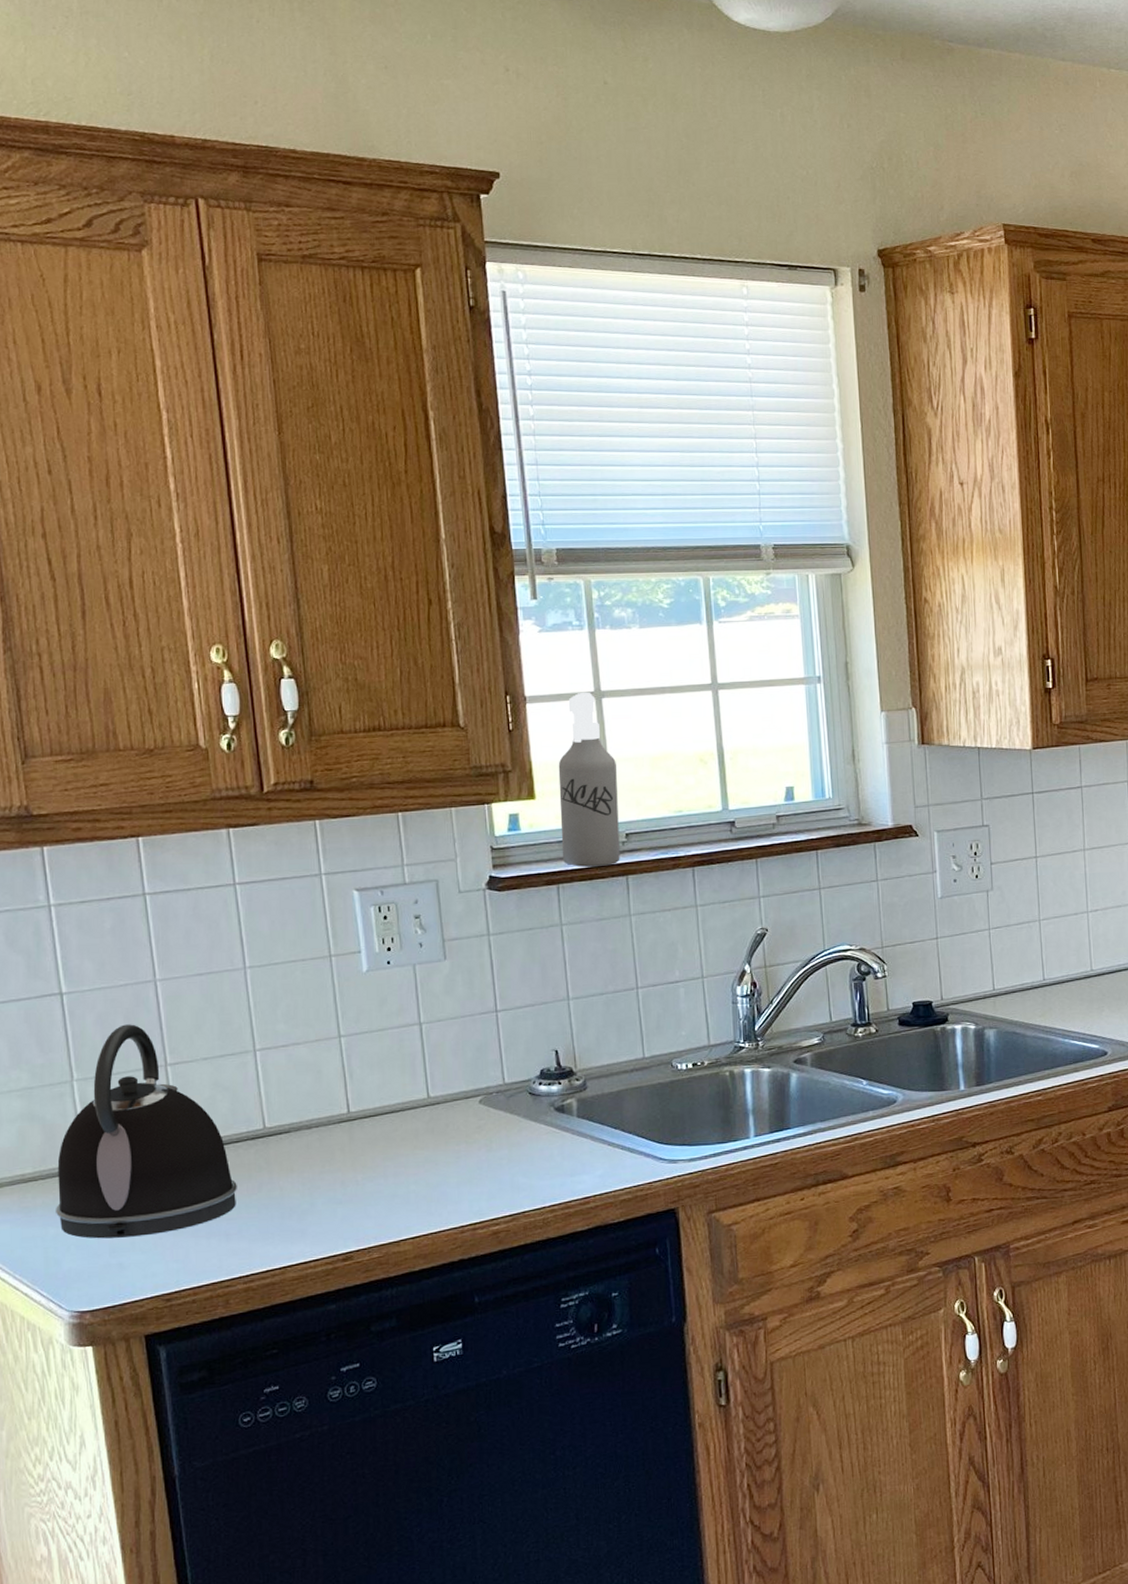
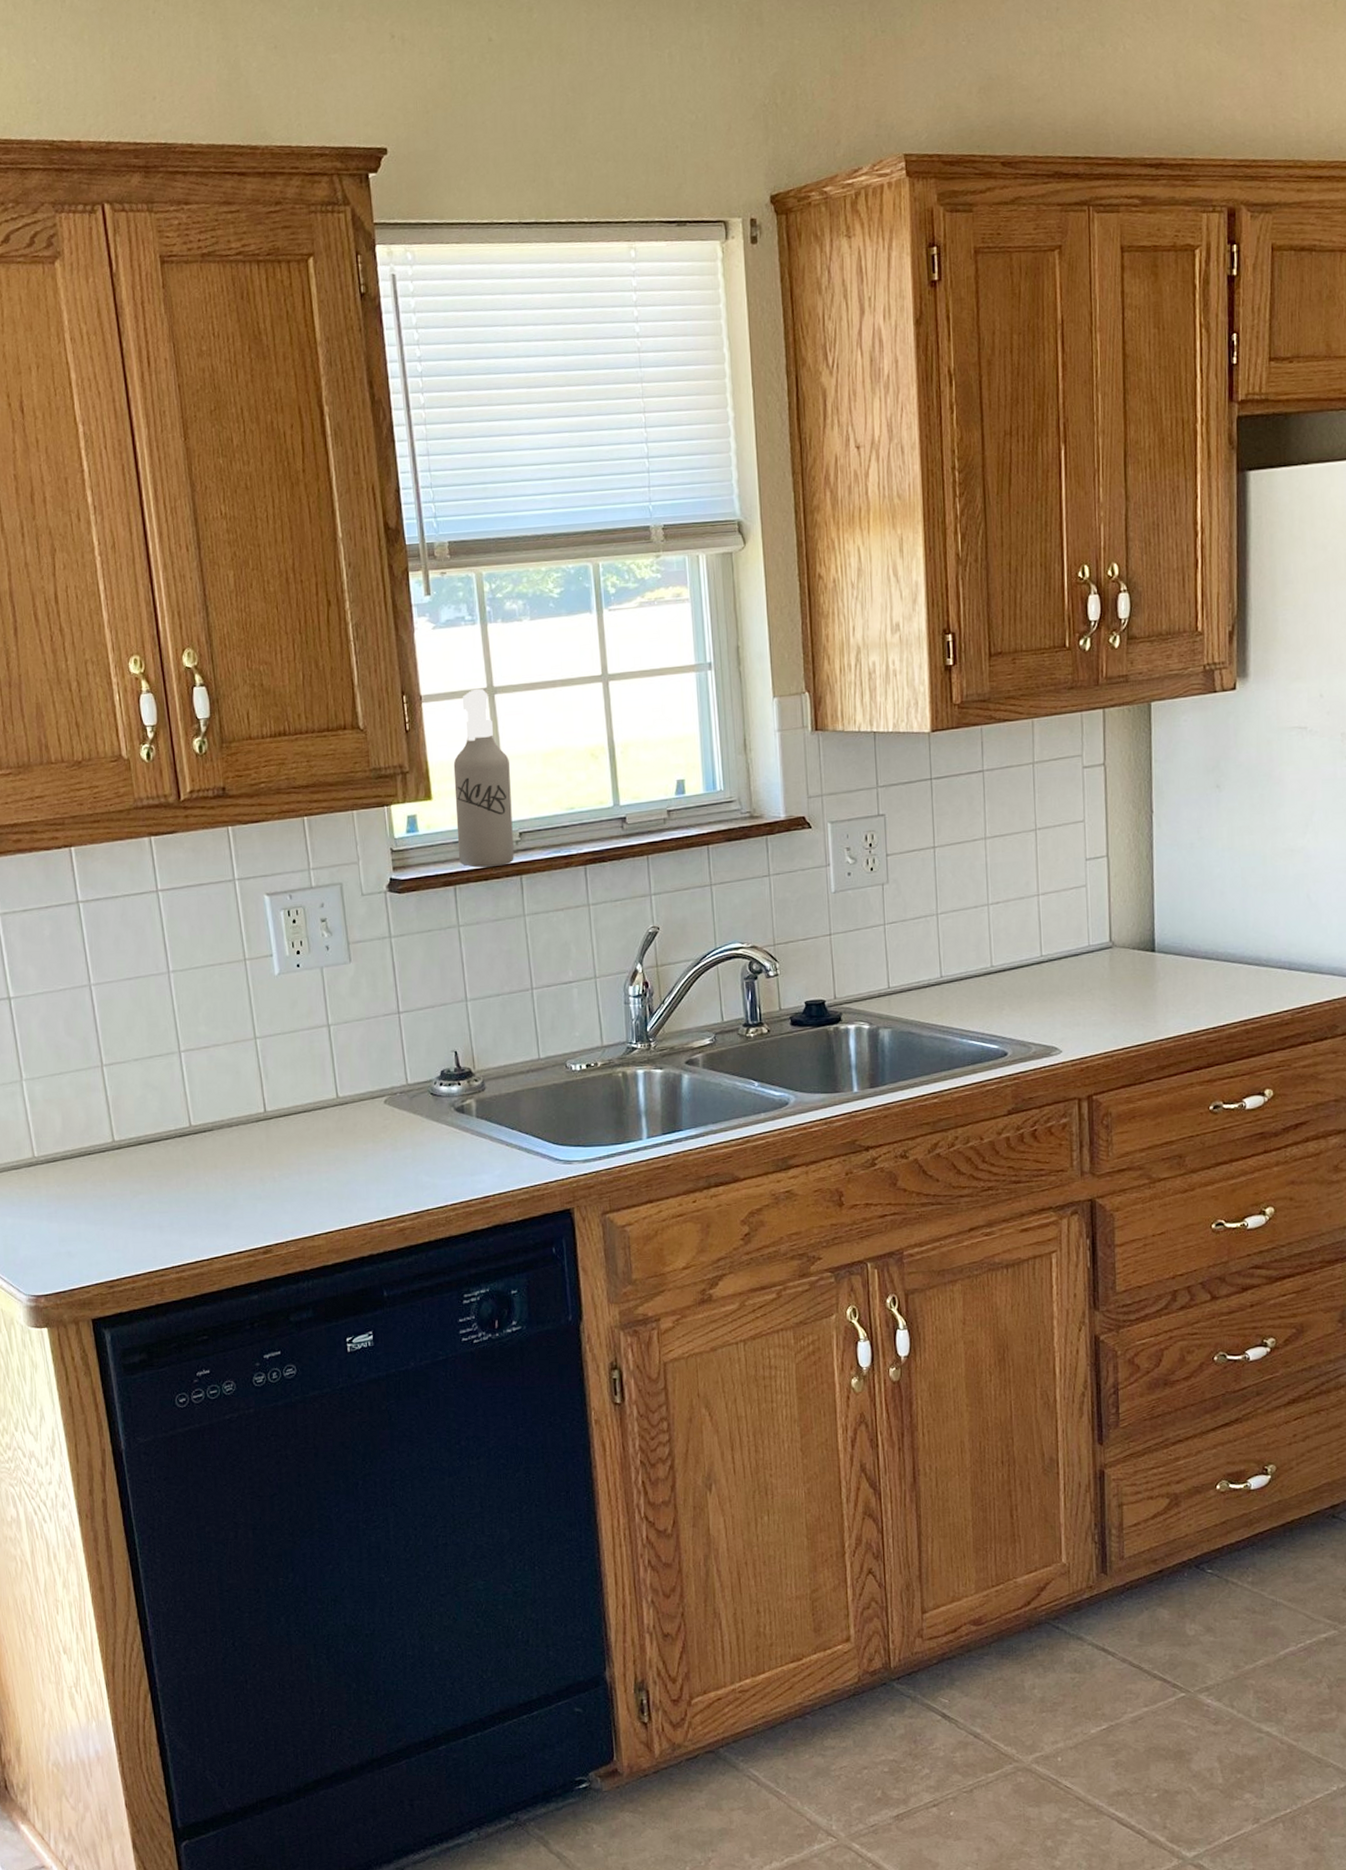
kettle: present [56,1024,237,1239] -> none [12,1027,168,1229]

